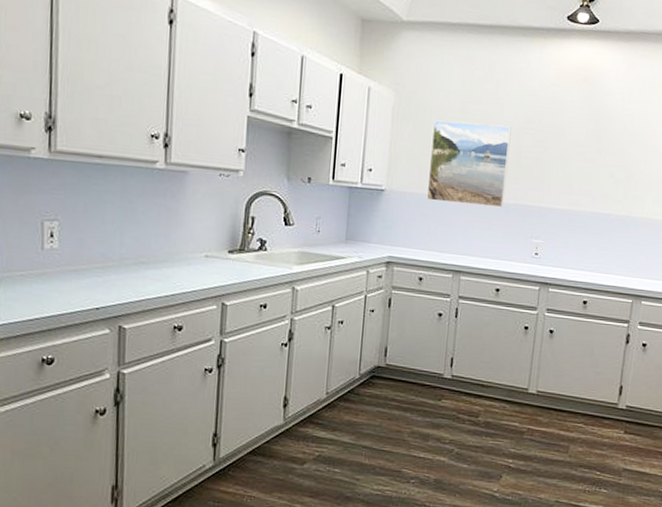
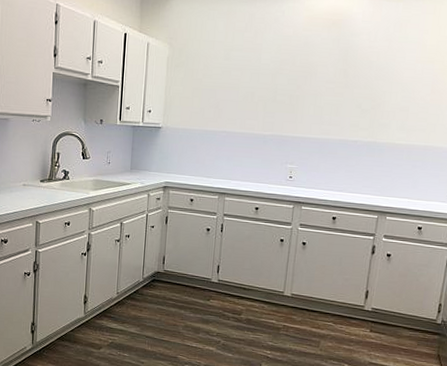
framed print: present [426,120,512,208] -> none [196,66,269,139]

